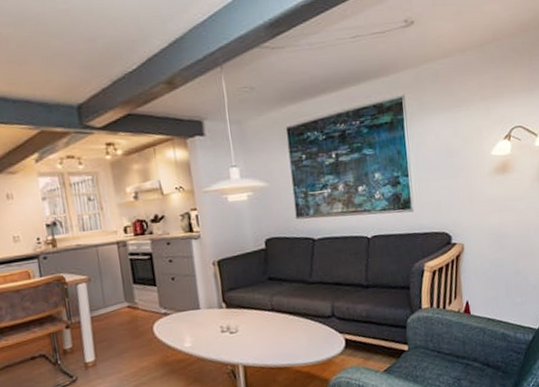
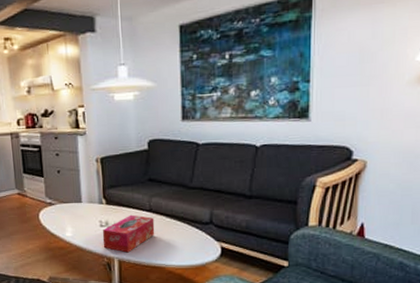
tissue box: none [223,316,279,357] -> present [102,214,155,253]

